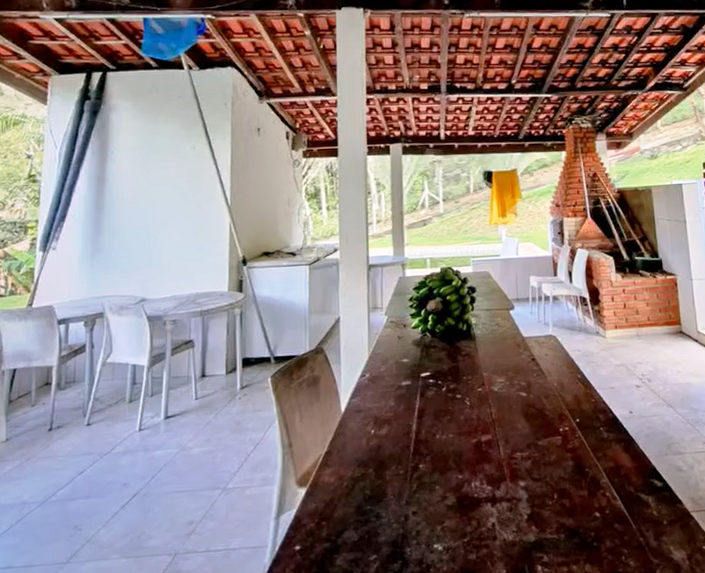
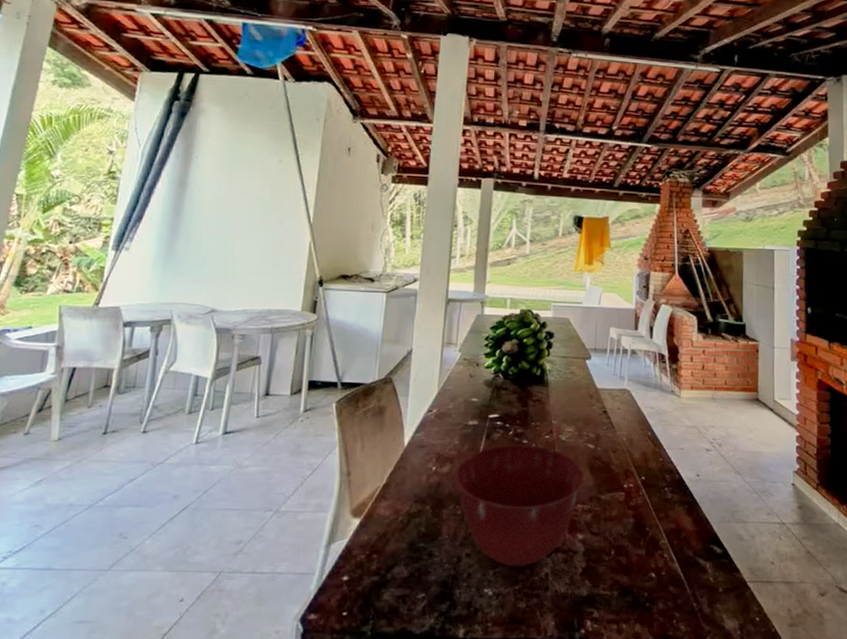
mixing bowl: none [394,398,521,521] -> present [455,443,585,567]

